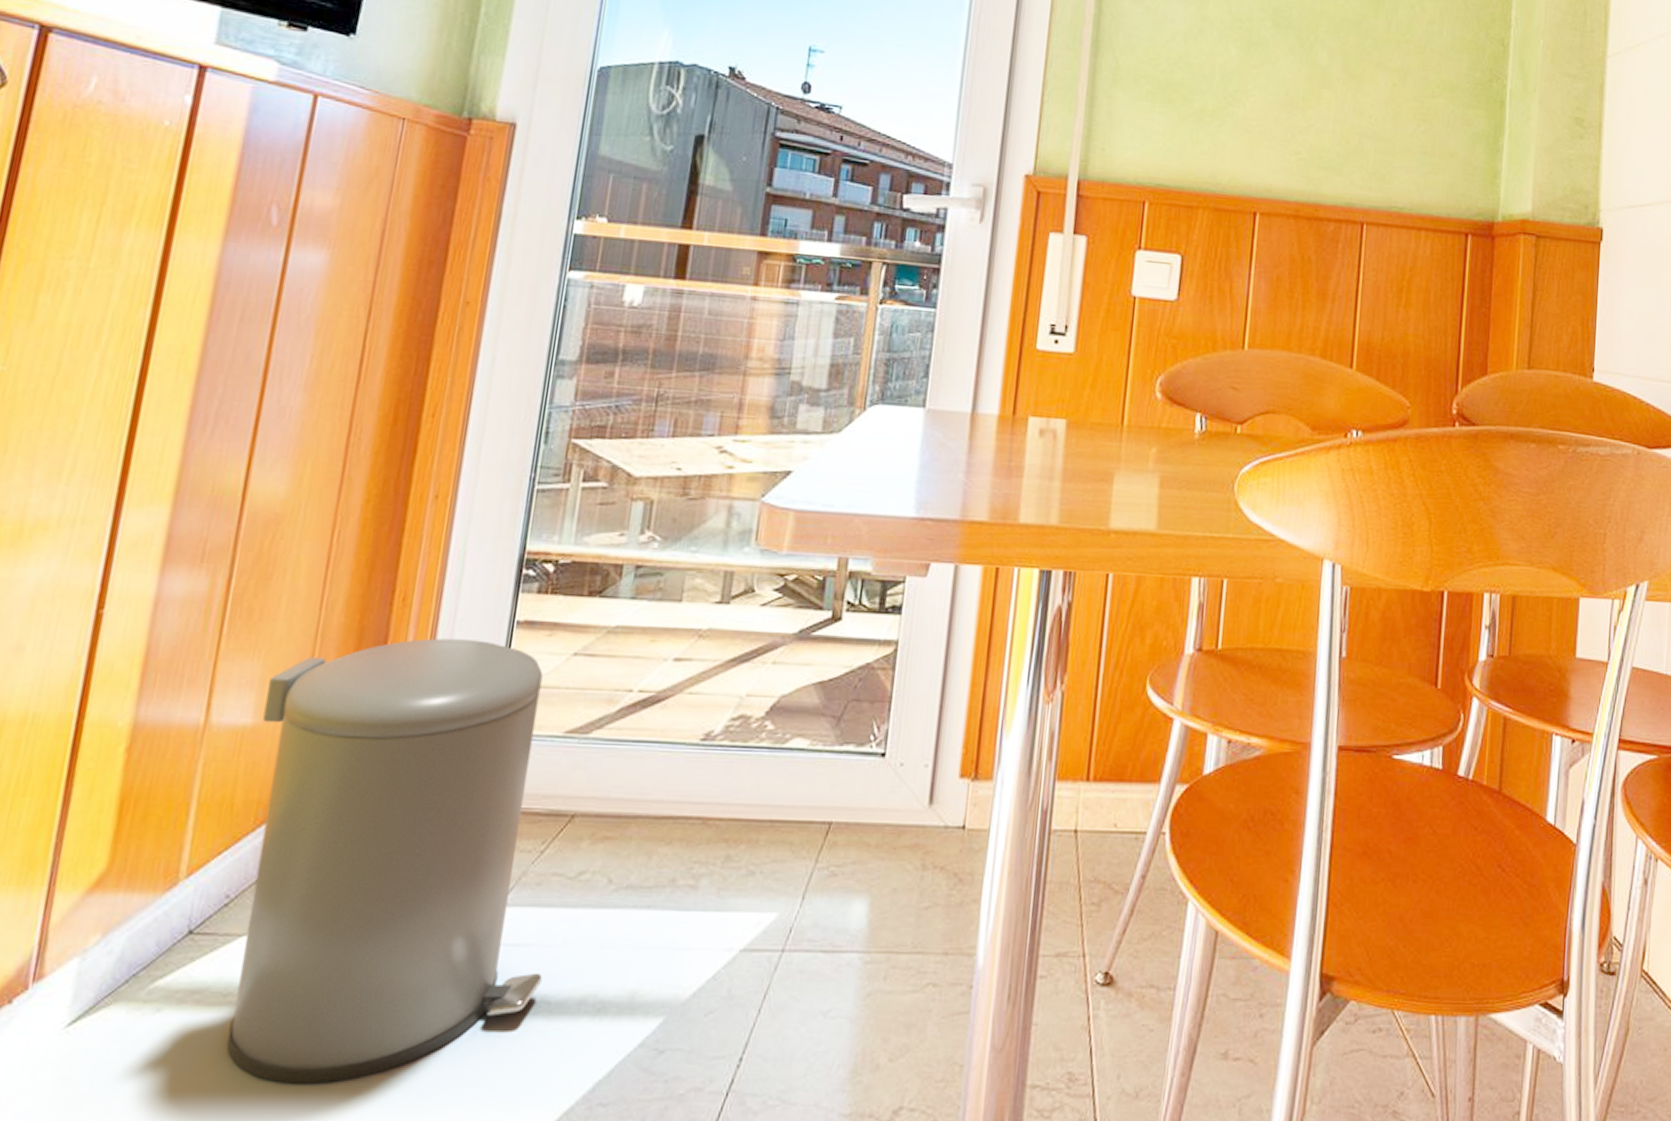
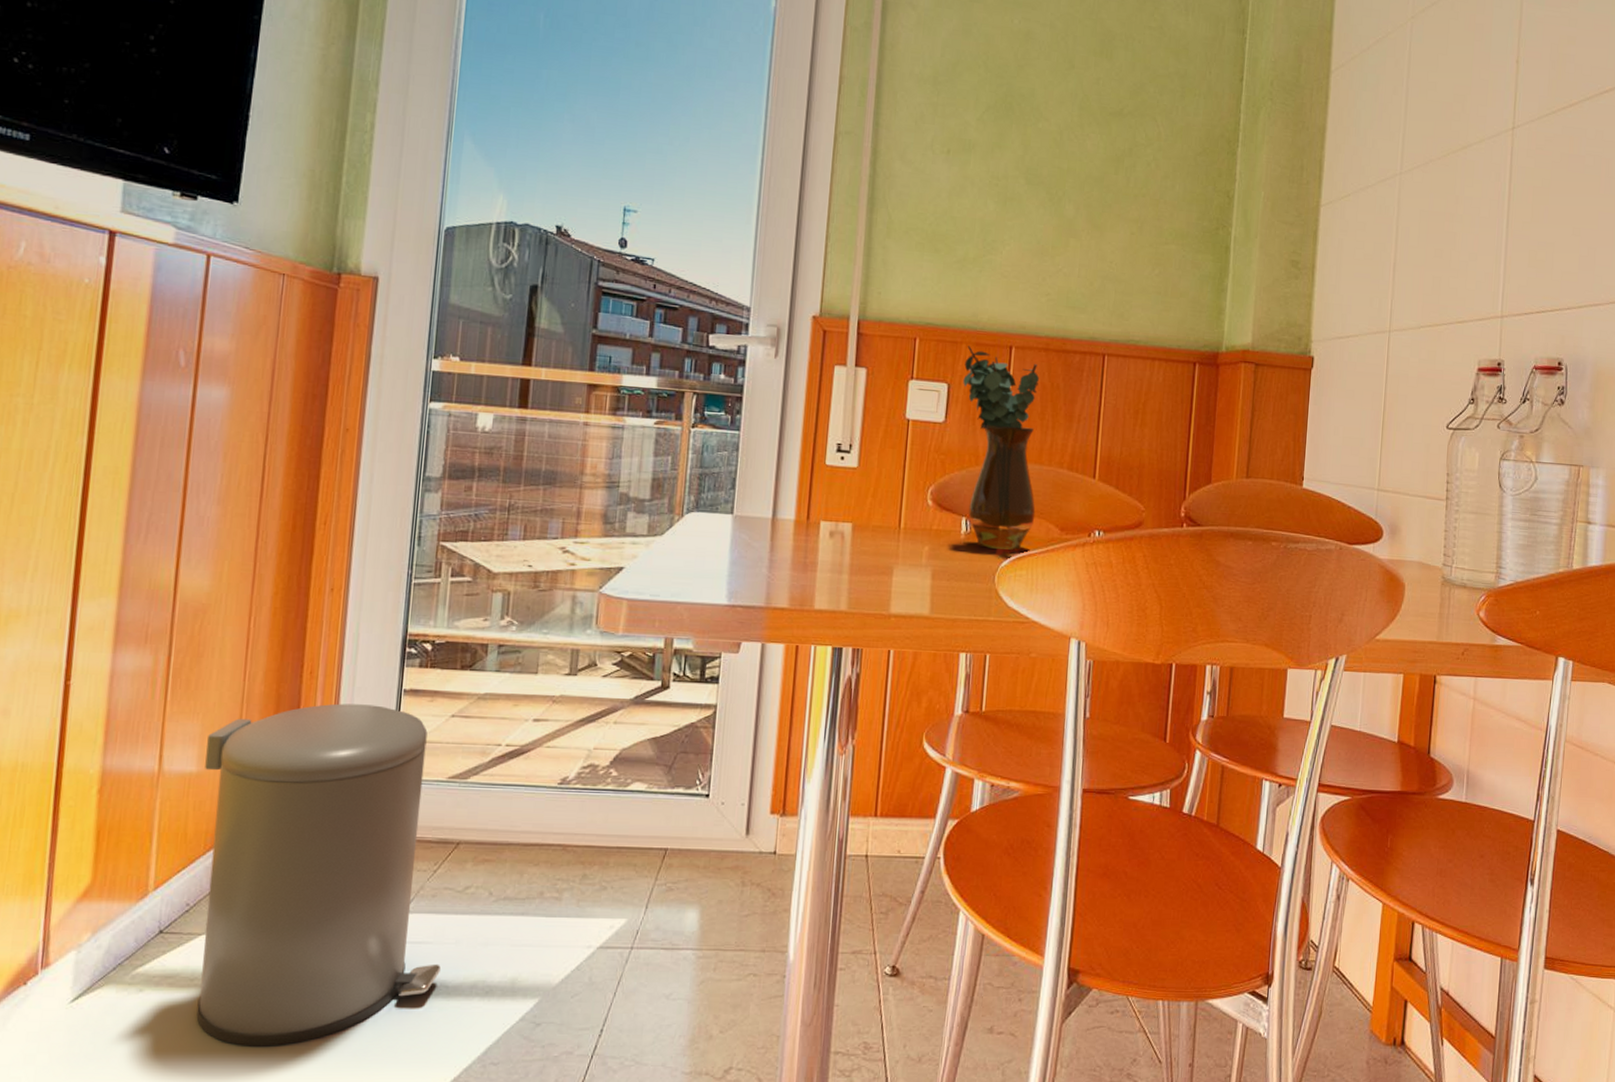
vase: none [1199,210,1288,453] -> present [963,345,1040,550]

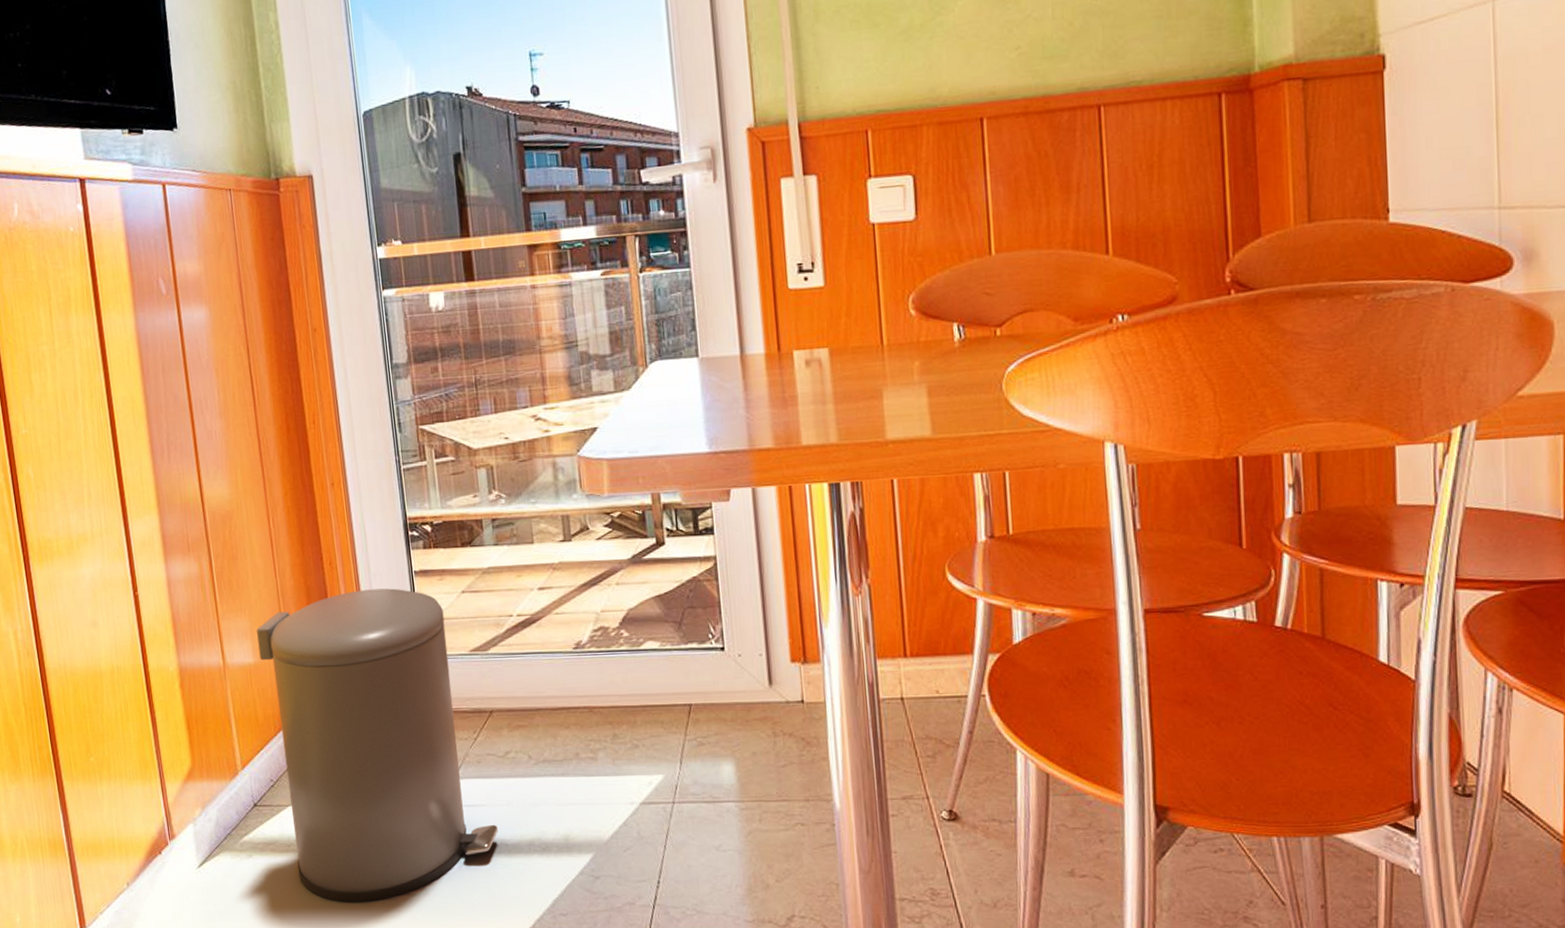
vase: present [963,345,1040,550] -> none [928,126,1041,354]

